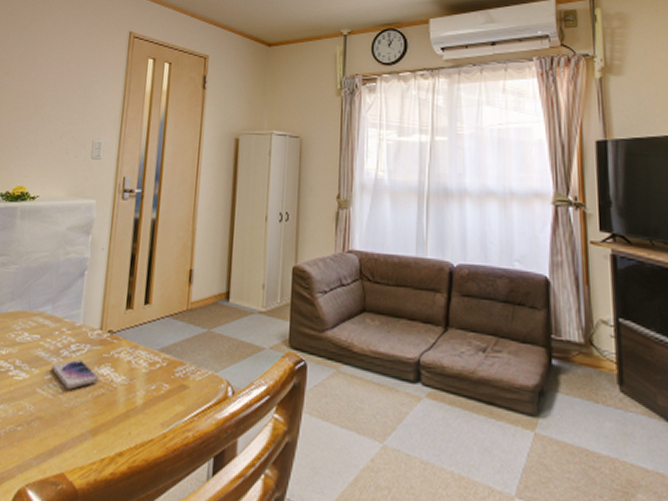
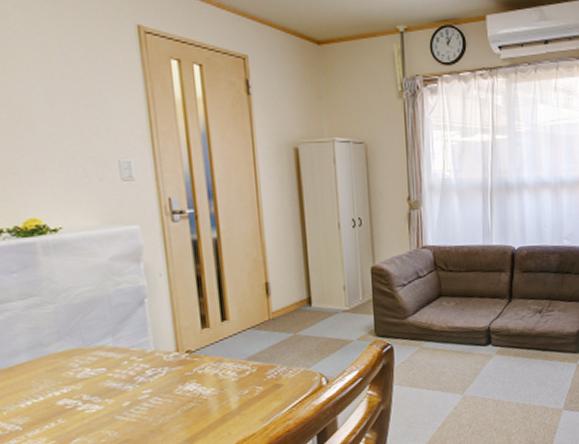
smartphone: present [51,359,99,390] -> none [128,382,186,410]

